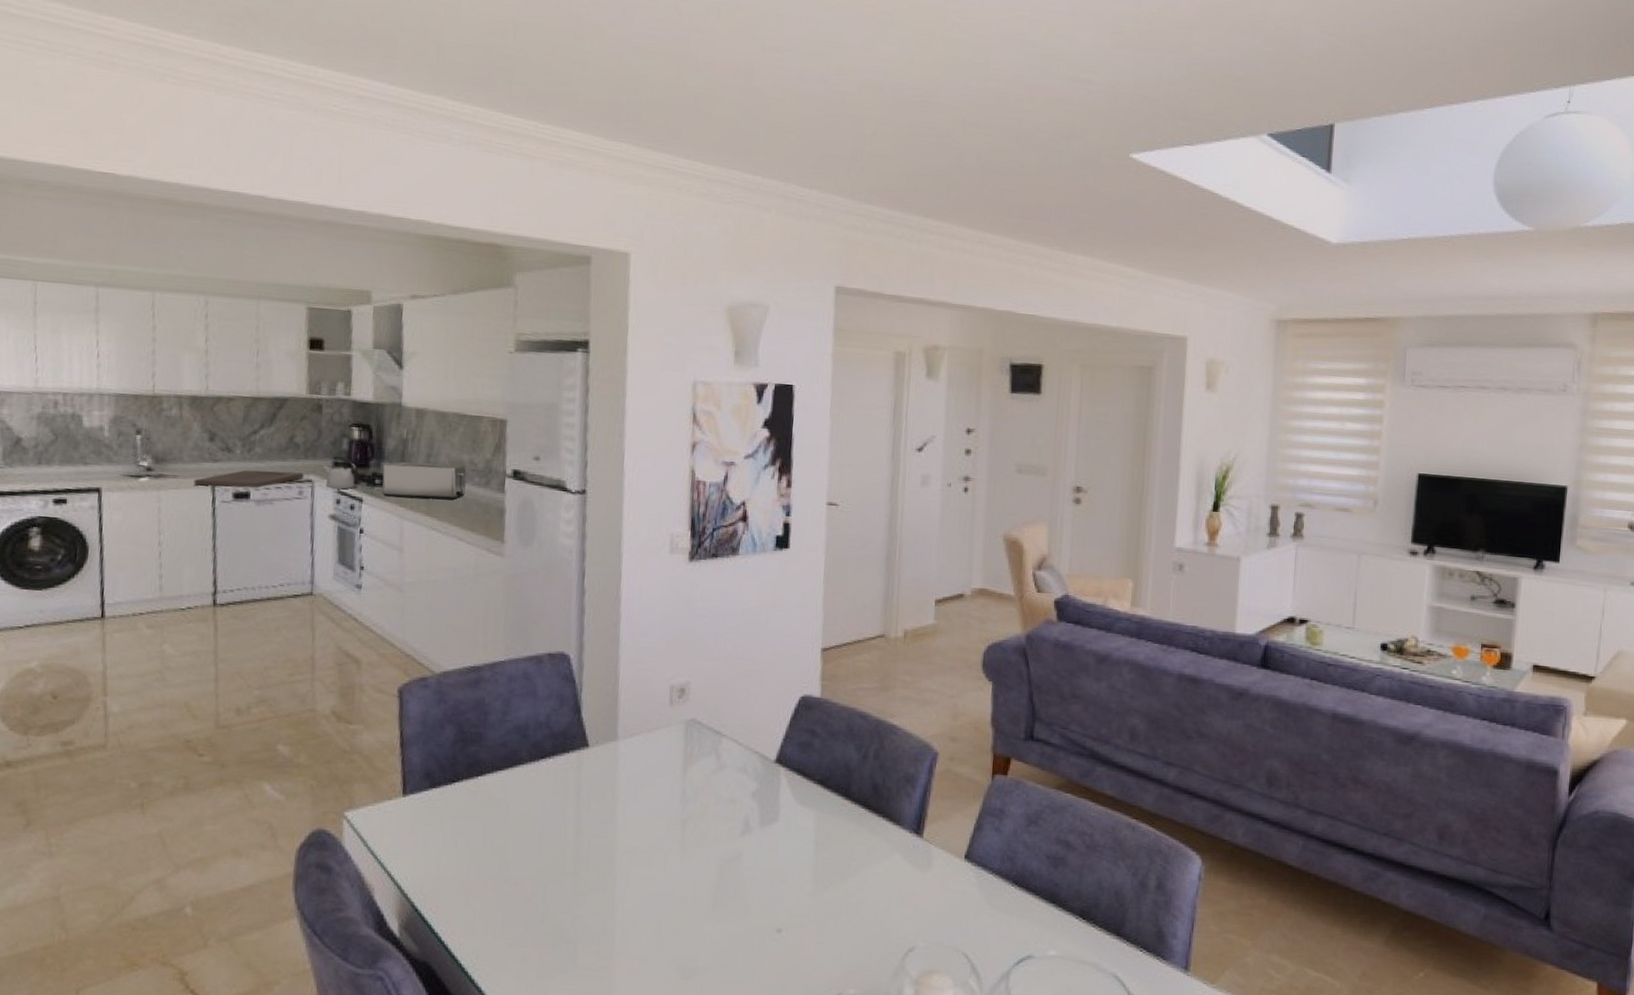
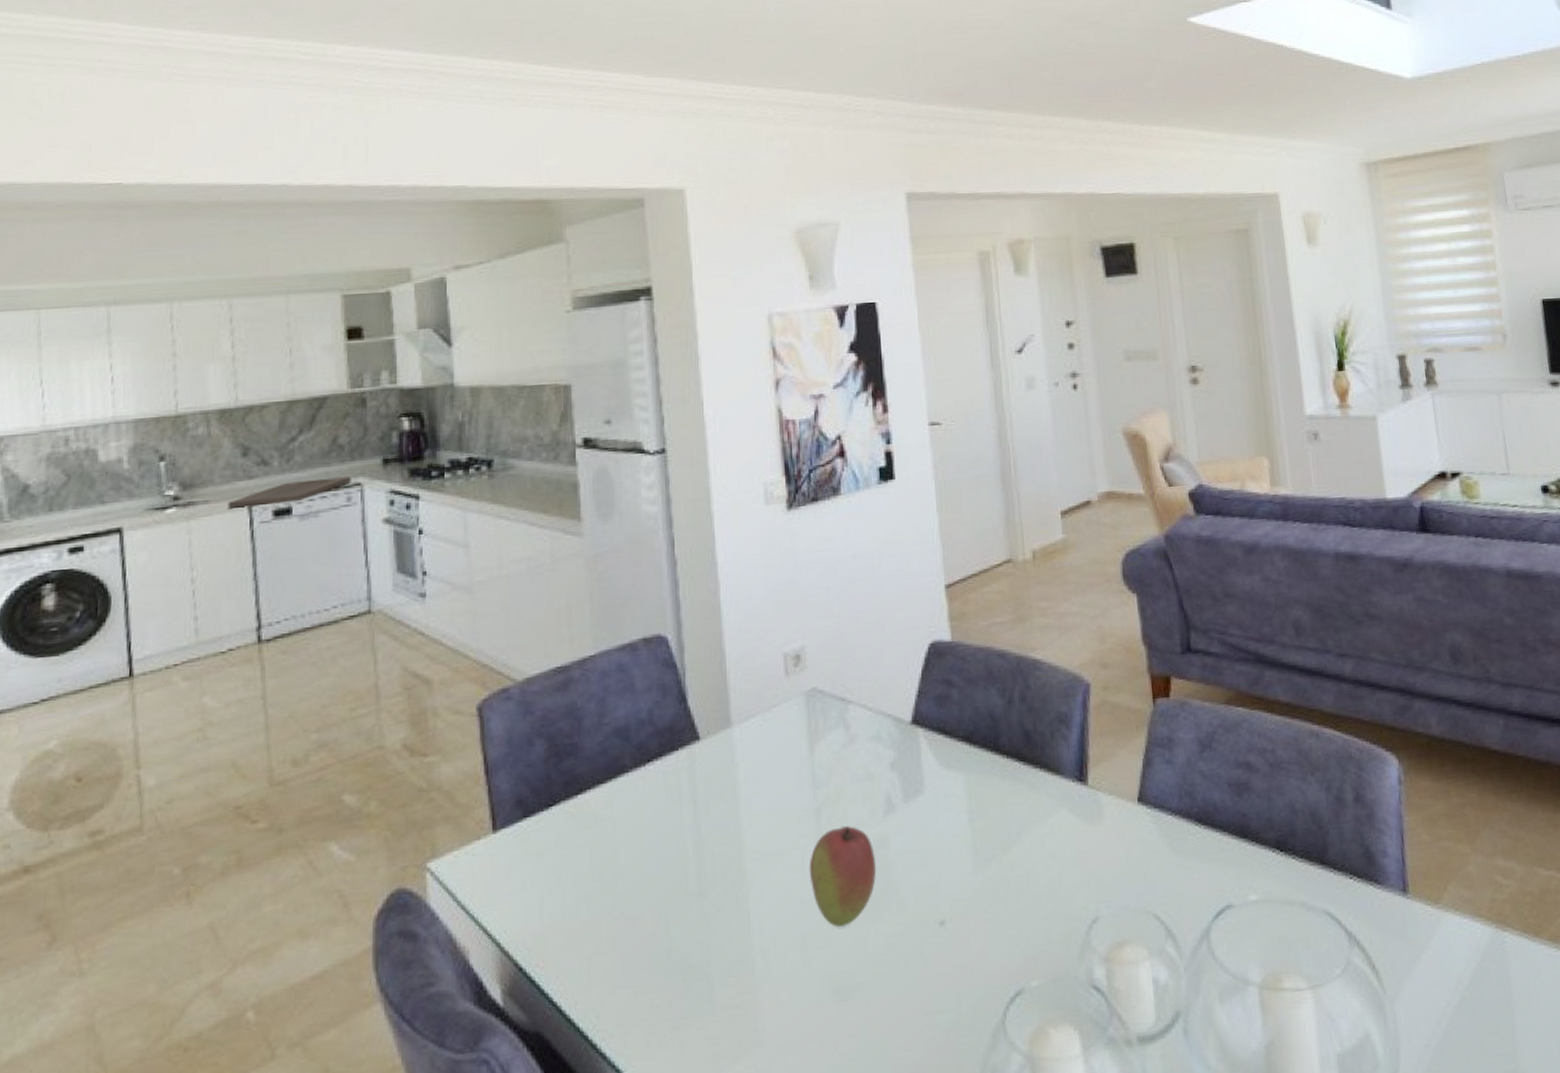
kettle: present [322,456,360,490] -> none [371,452,414,491]
toaster: present [382,461,467,500] -> none [438,441,534,489]
fruit: none [670,838,729,920] -> present [809,826,877,927]

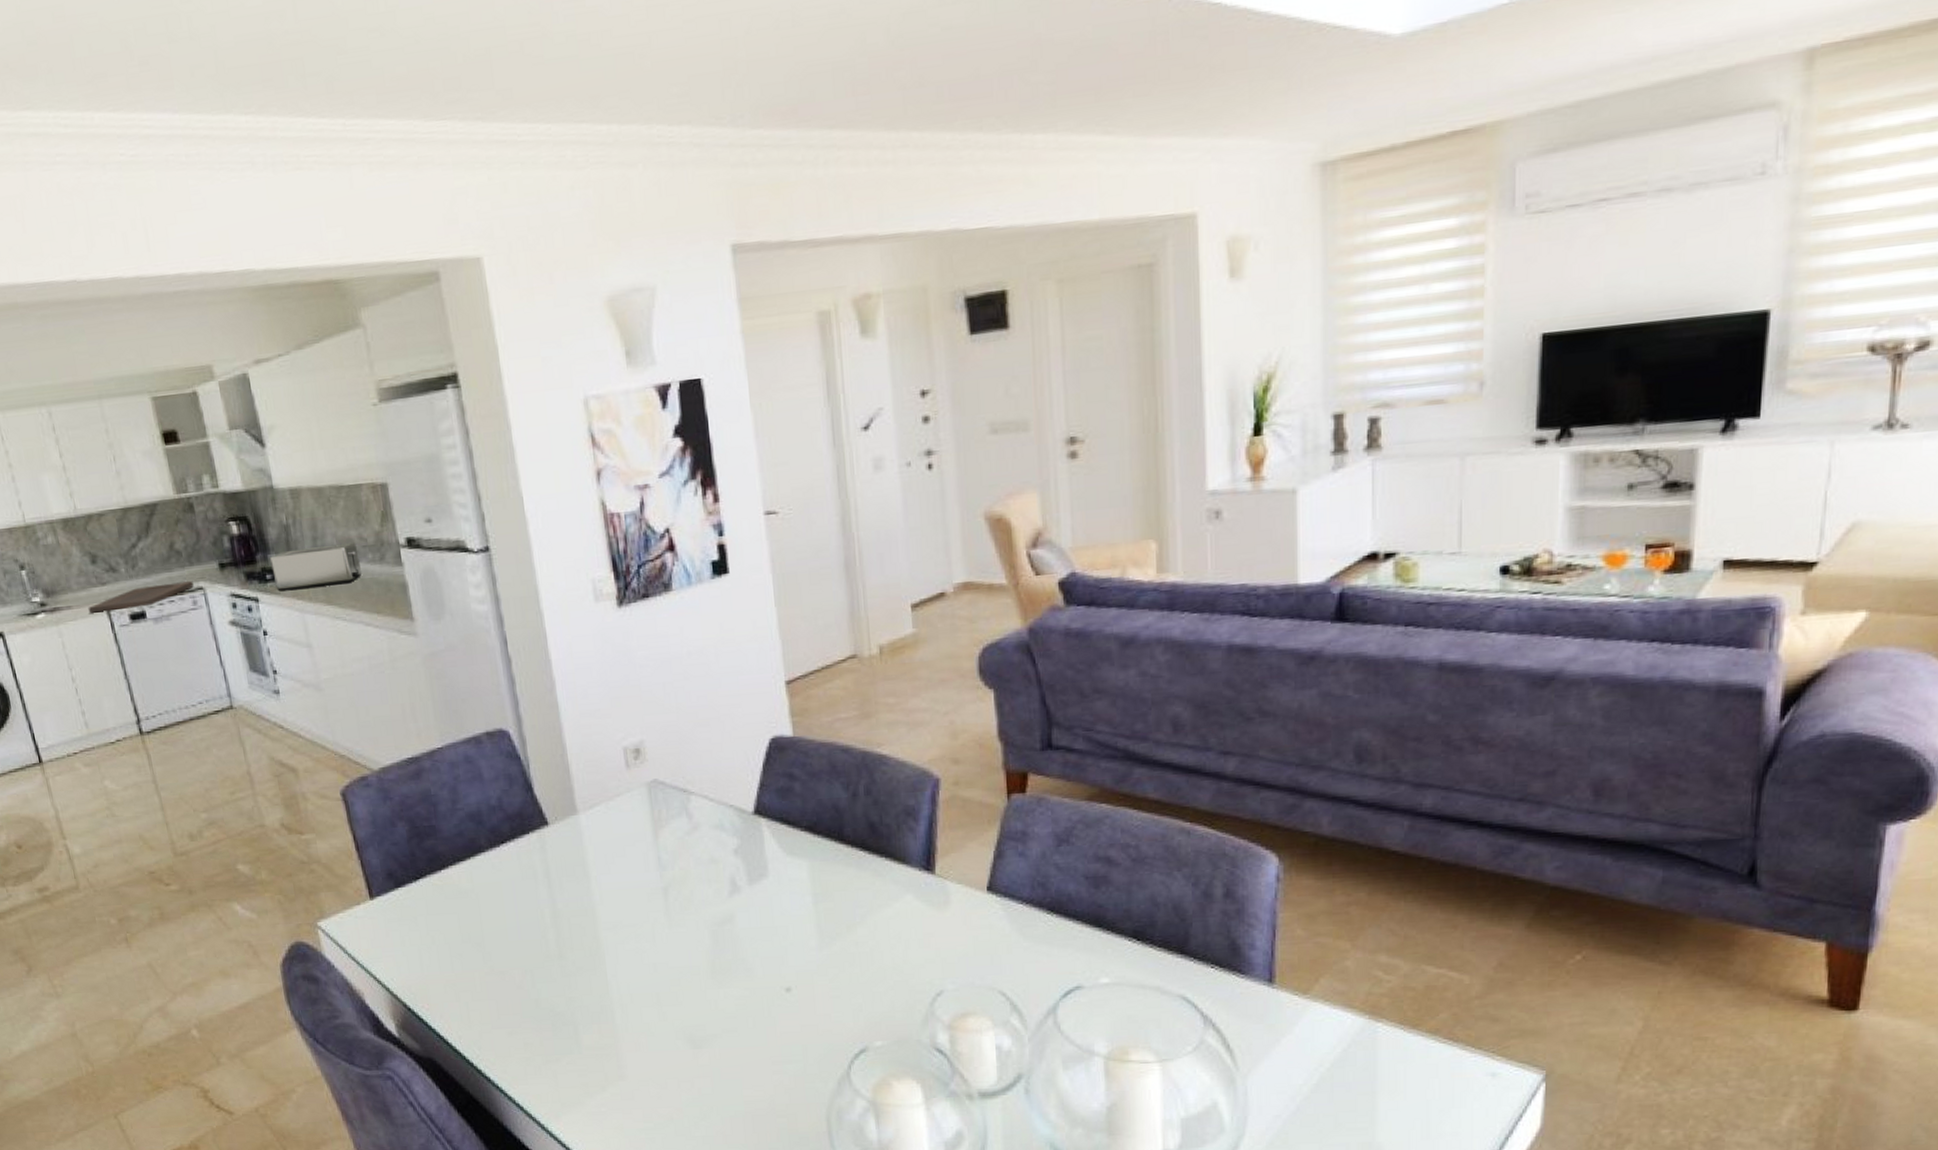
toaster: none [438,441,534,489] -> present [269,542,362,592]
fruit: present [809,826,877,927] -> none [659,904,724,988]

